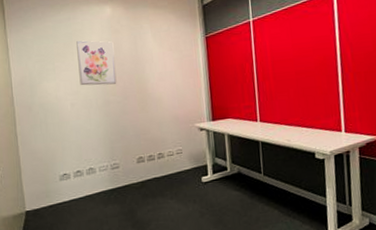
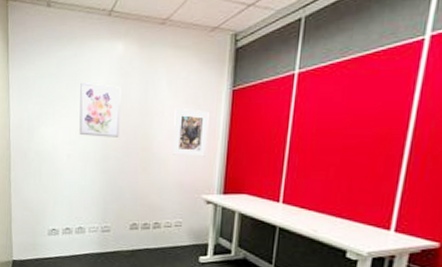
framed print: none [162,54,193,94] -> present [172,107,209,157]

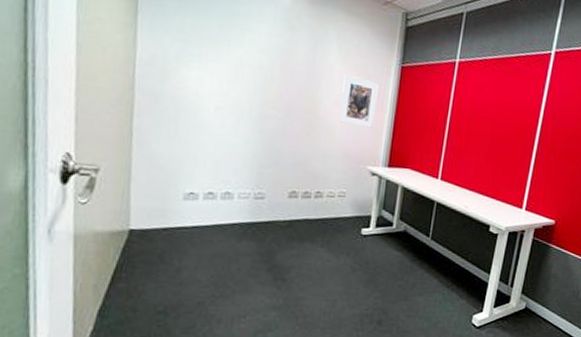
wall art: present [79,83,121,137] -> none [232,27,286,95]

